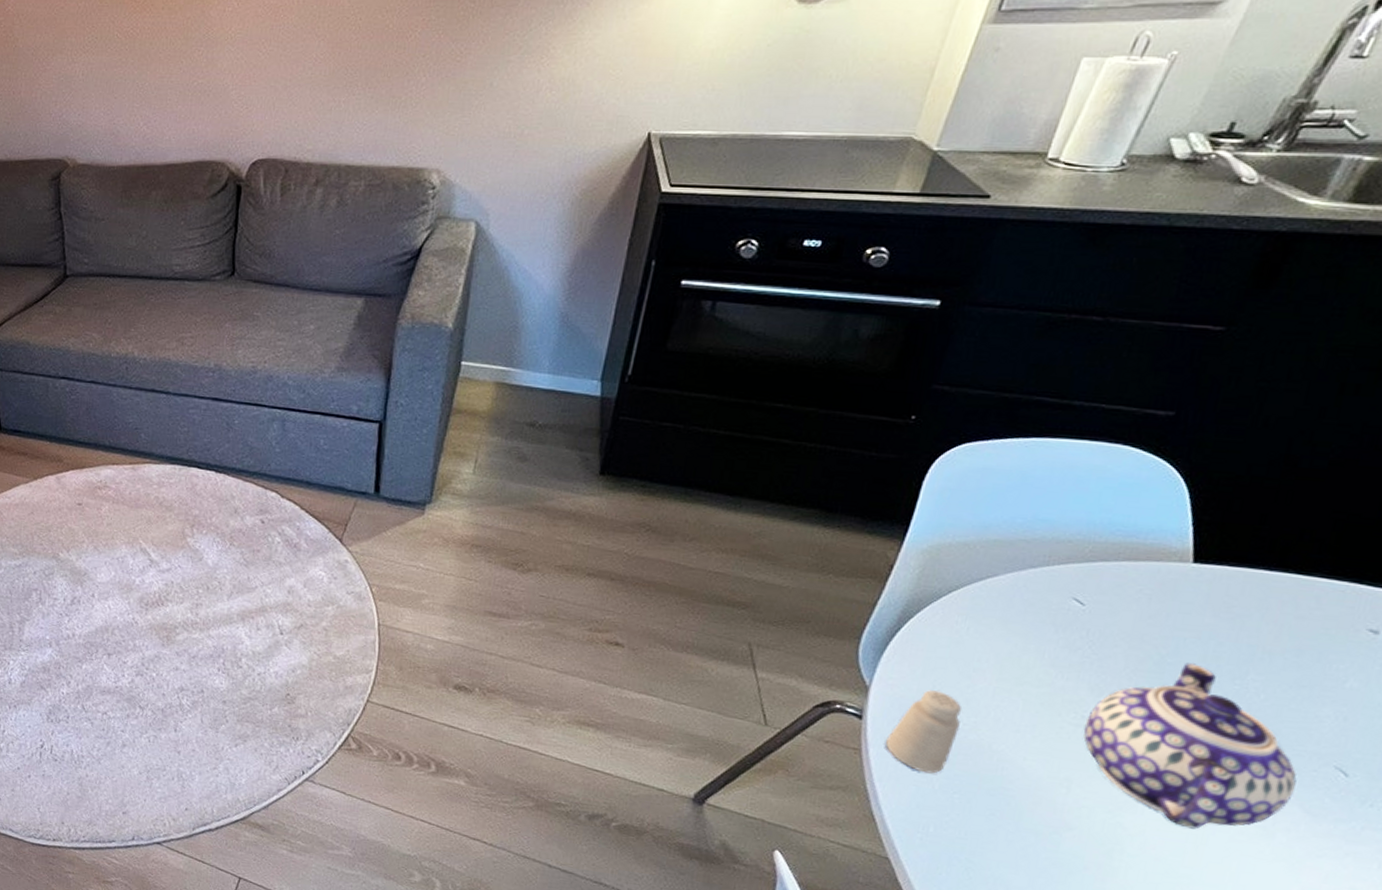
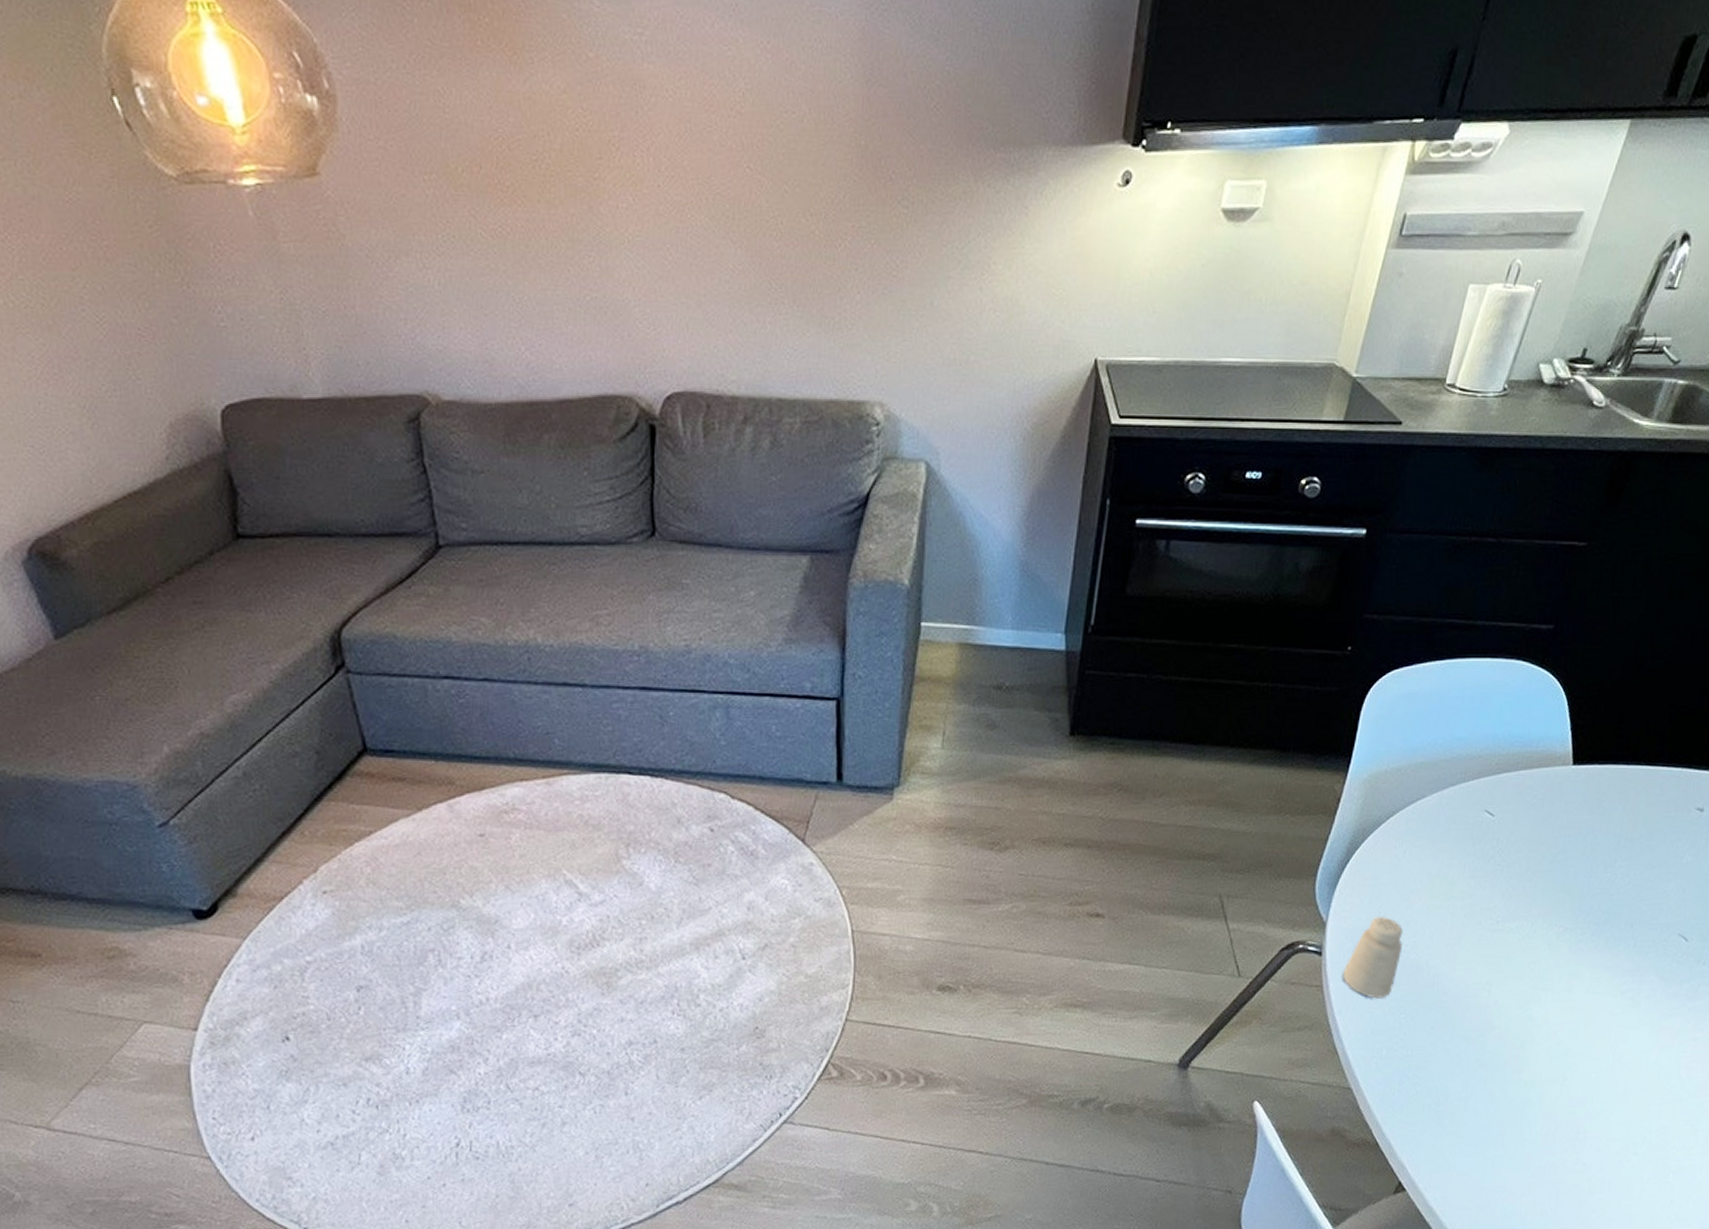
teapot: present [1083,663,1297,829] -> none [1498,858,1653,1010]

